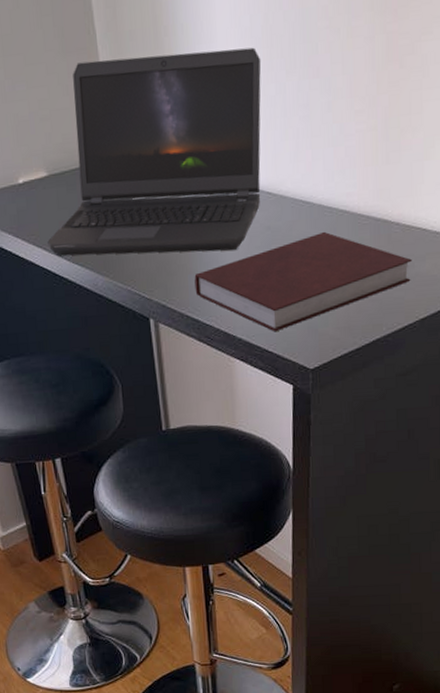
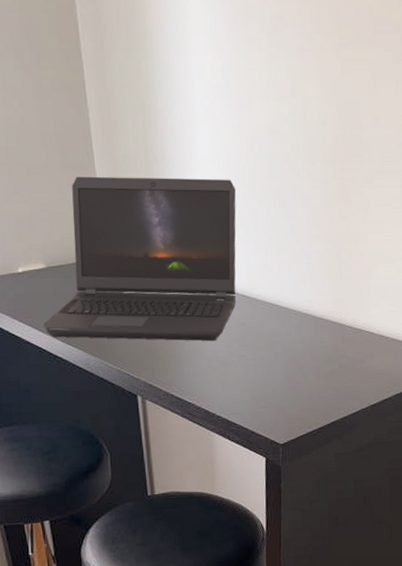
notebook: present [194,231,412,332] -> none [178,329,363,412]

